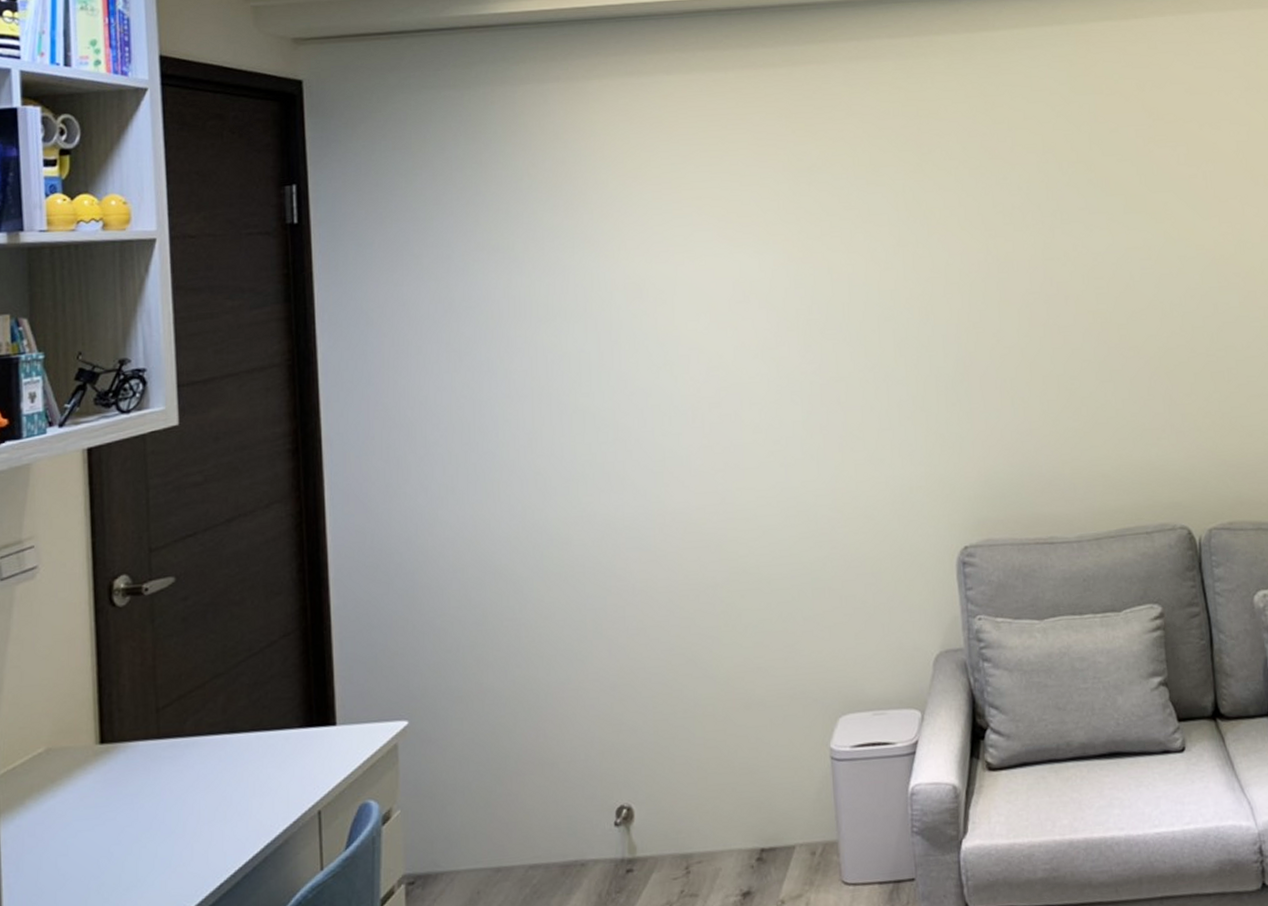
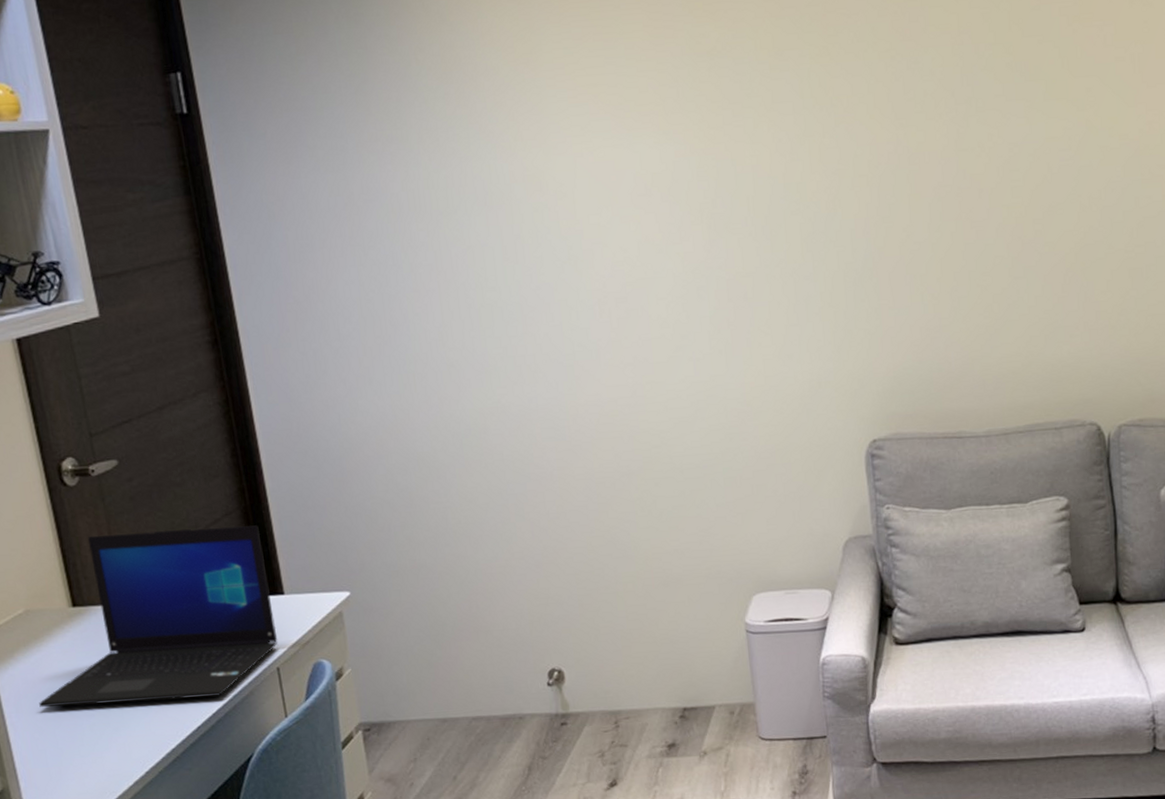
laptop: none [43,647,323,864] -> present [39,525,278,707]

